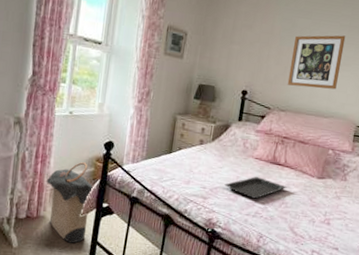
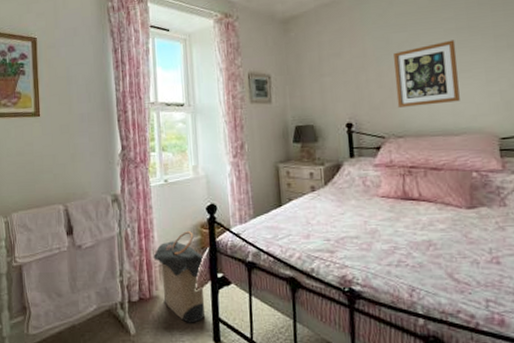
serving tray: present [224,177,287,199] -> none [351,218,430,245]

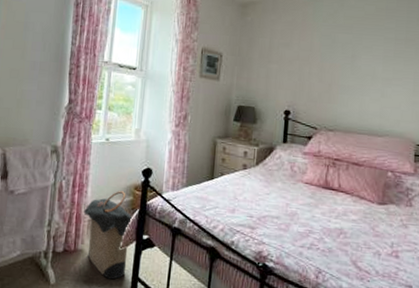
wall art: present [393,40,460,108] -> none [333,48,393,106]

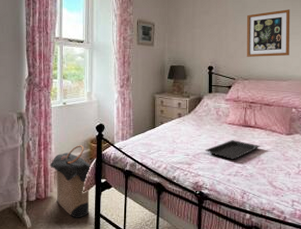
serving tray: none [273,203,344,229] -> present [205,140,261,160]
wall art: none [333,48,393,106] -> present [246,9,290,57]

